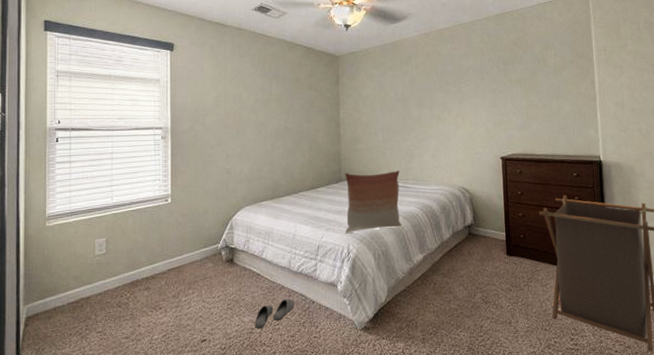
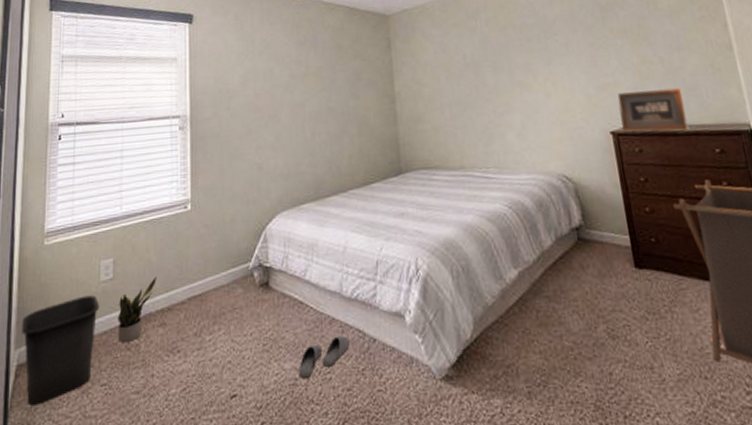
waste bin: none [29,266,95,347] -> present [22,295,100,405]
potted plant: none [110,253,142,302] -> present [117,277,157,344]
pillow: present [345,171,402,234] -> none [406,156,485,244]
picture frame: none [508,127,556,159] -> present [617,88,688,132]

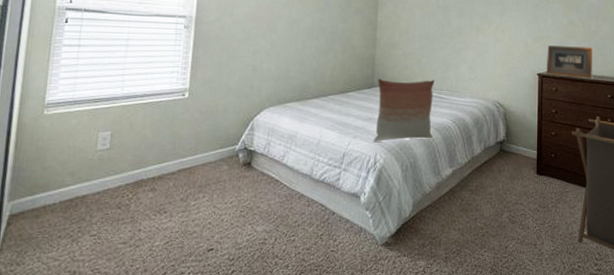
waste bin: present [22,295,100,405] -> none [16,161,95,249]
potted plant: present [117,277,157,344] -> none [109,150,151,203]
slippers: present [299,336,350,378] -> none [268,208,313,239]
pillow: none [406,156,485,244] -> present [374,78,435,143]

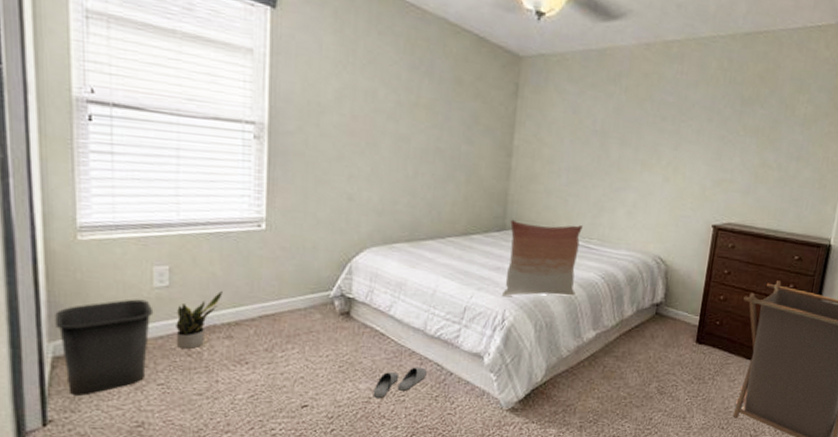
waste bin: none [16,161,95,249] -> present [55,299,154,396]
potted plant: none [109,150,151,203] -> present [176,291,223,350]
slippers: none [268,208,313,239] -> present [373,367,427,398]
picture frame: present [546,45,593,79] -> none [723,191,787,235]

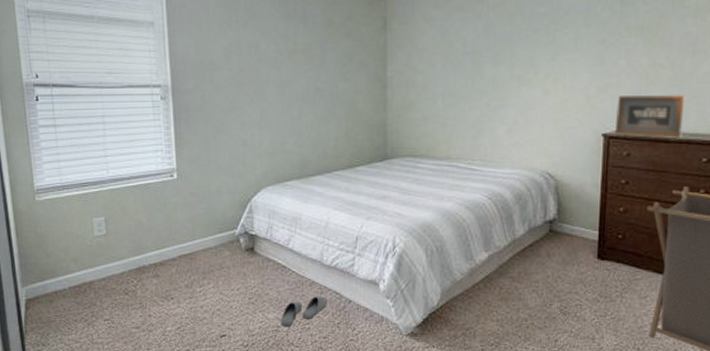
waste bin: present [55,299,154,396] -> none [25,247,96,331]
potted plant: present [176,291,223,350] -> none [114,236,148,289]
pillow: present [502,219,583,297] -> none [391,148,464,224]
picture frame: none [723,191,787,235] -> present [614,95,686,138]

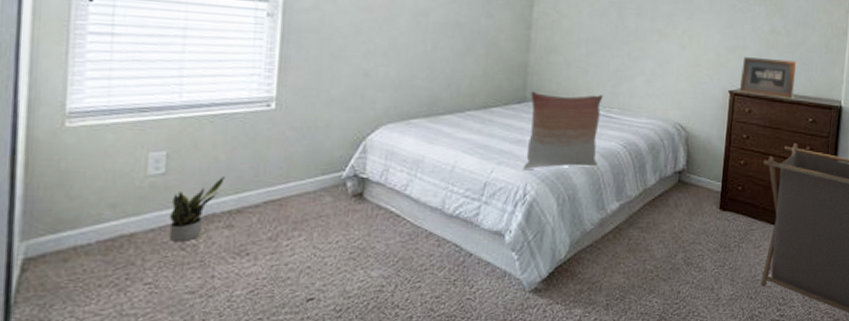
potted plant: none [114,236,148,289] -> present [168,177,225,243]
slippers: present [281,296,327,326] -> none [386,249,445,286]
pillow: none [391,148,464,224] -> present [523,91,603,171]

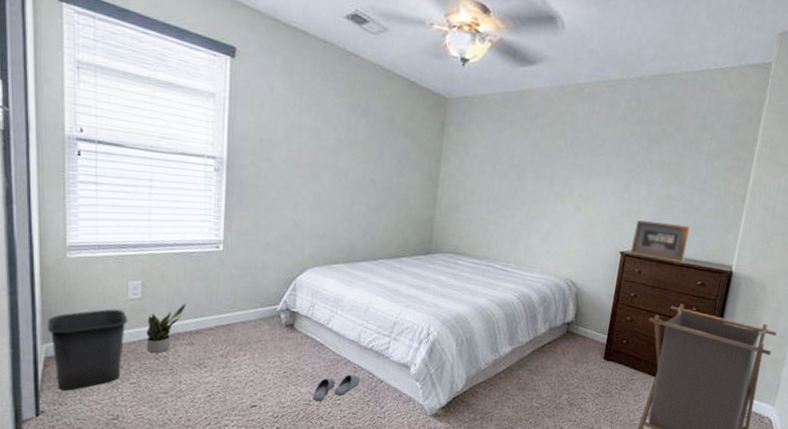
waste bin: none [31,189,146,302] -> present [48,308,128,391]
slippers: none [386,249,445,286] -> present [313,374,360,401]
pillow: present [523,91,603,171] -> none [428,244,501,314]

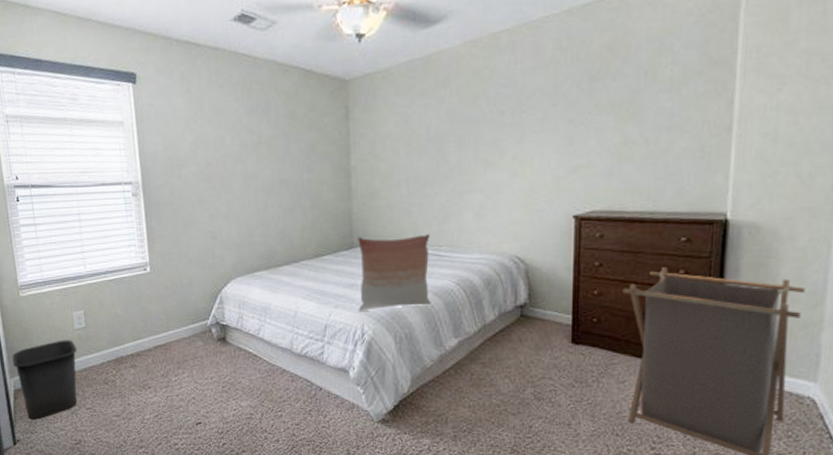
potted plant: present [146,304,186,354] -> none [93,328,125,379]
slippers: present [313,374,360,401] -> none [254,384,298,414]
pillow: none [428,244,501,314] -> present [358,234,431,312]
picture frame: present [630,220,691,262] -> none [586,173,661,218]

